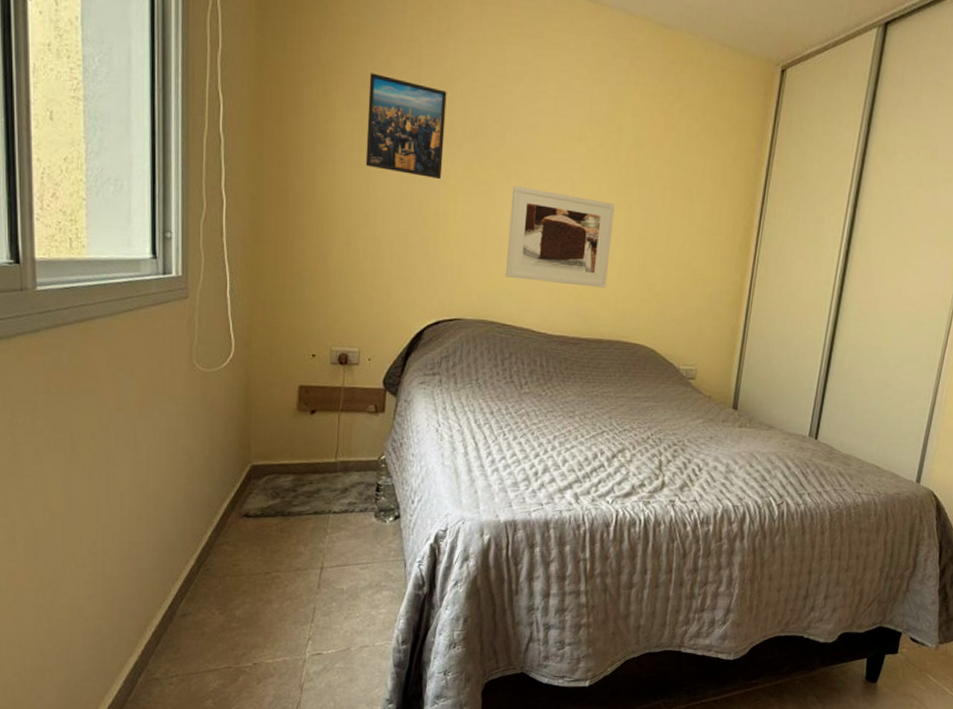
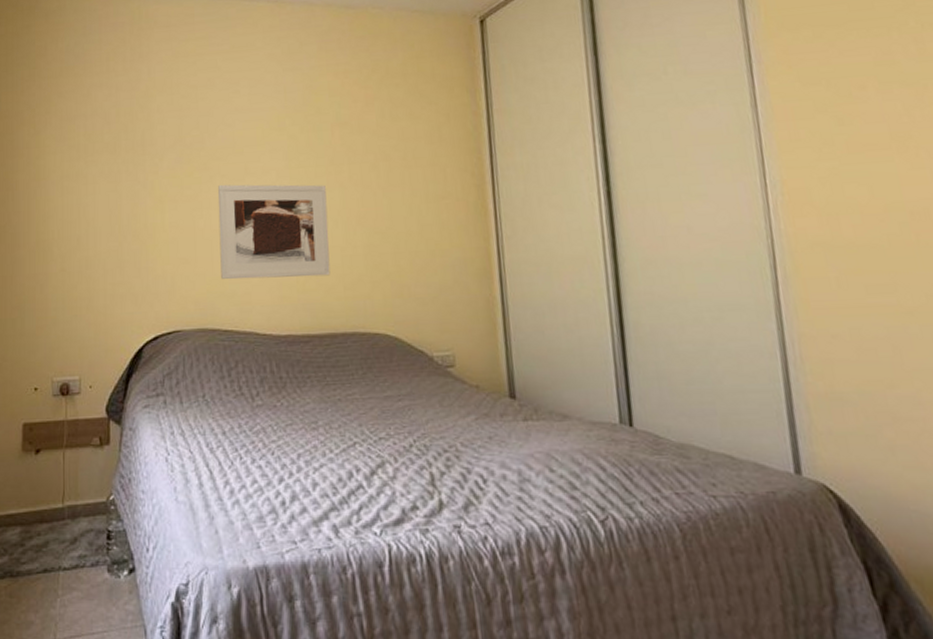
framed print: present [365,73,447,180] -> none [74,106,147,193]

